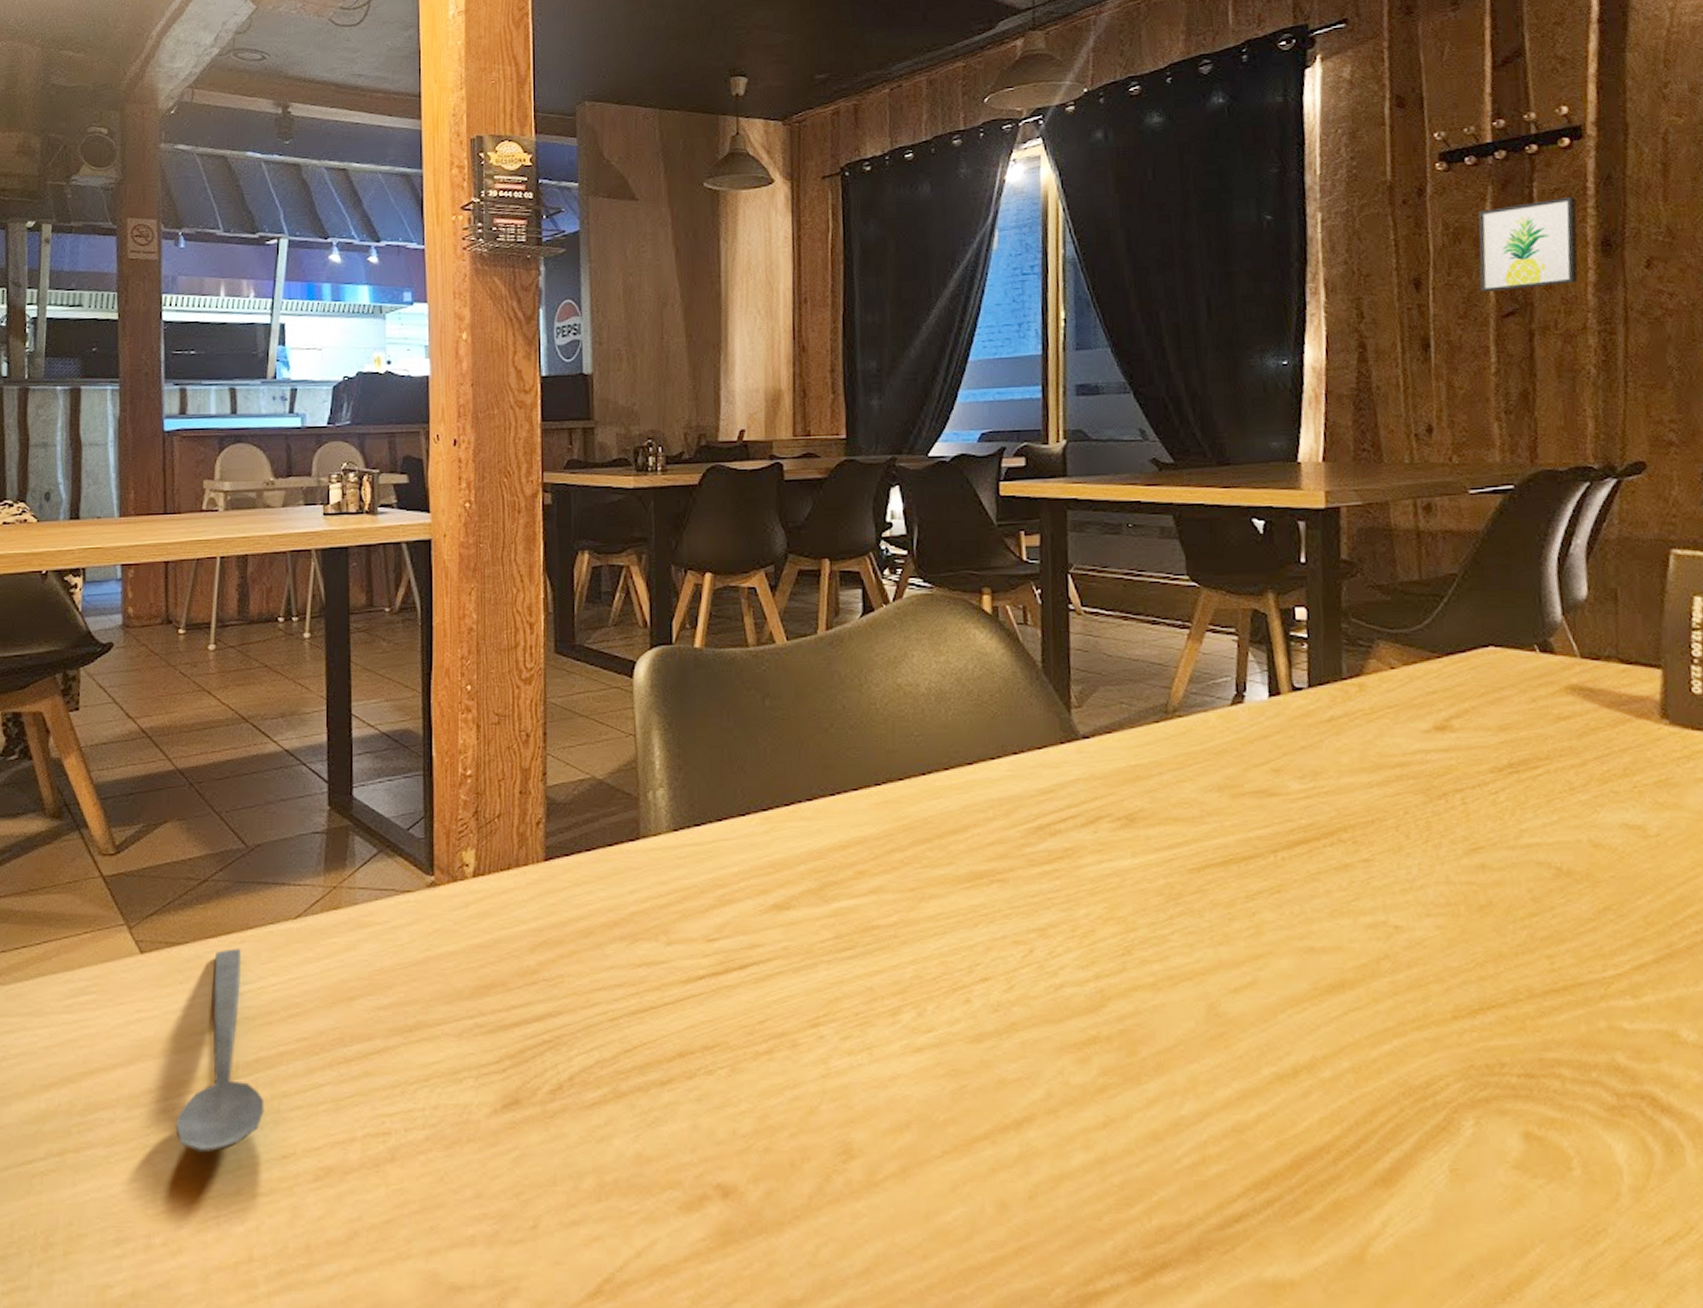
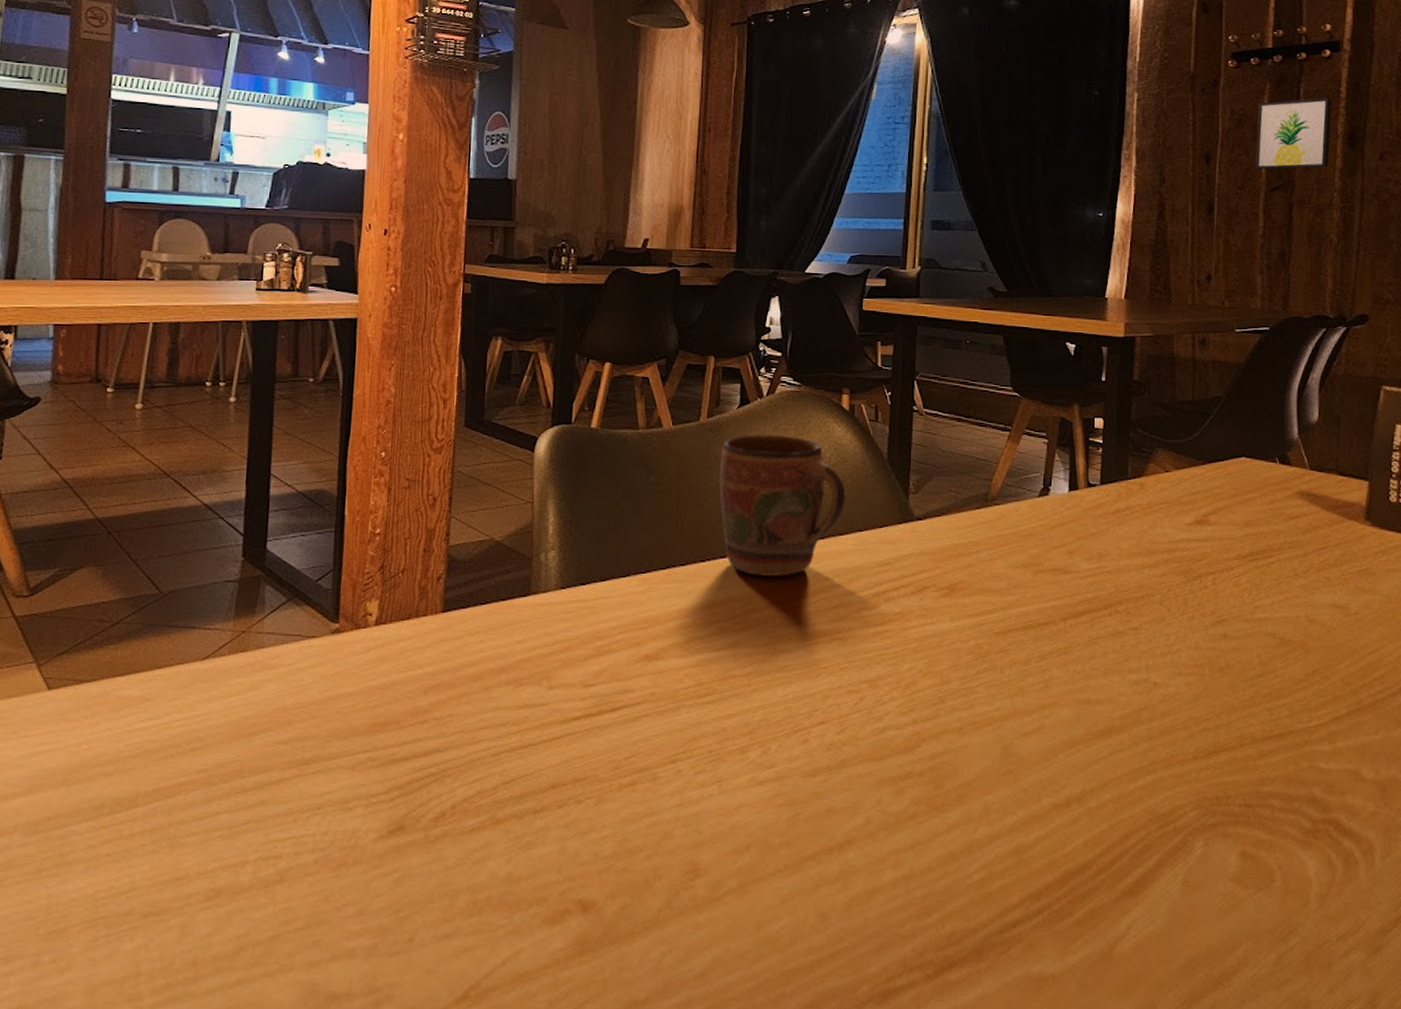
spoon: present [176,948,264,1154] -> none [72,686,162,877]
mug: none [844,646,995,810] -> present [719,434,846,576]

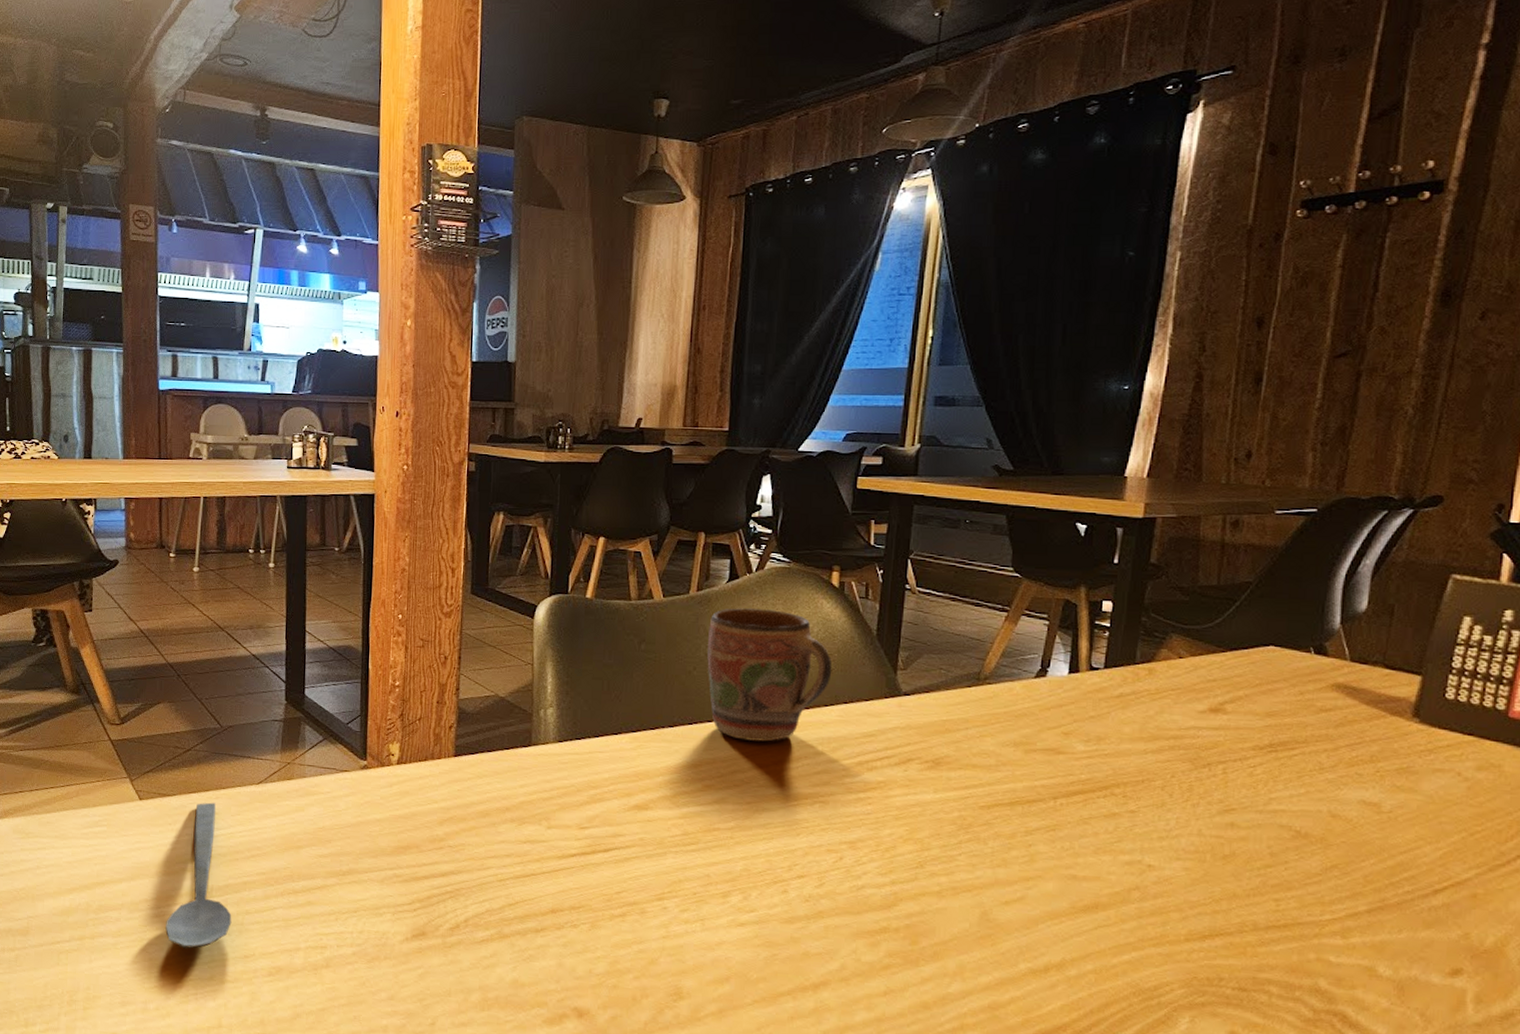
spoon: none [72,686,162,877] -> present [165,802,232,949]
wall art: present [1255,98,1332,170] -> none [1319,249,1426,334]

